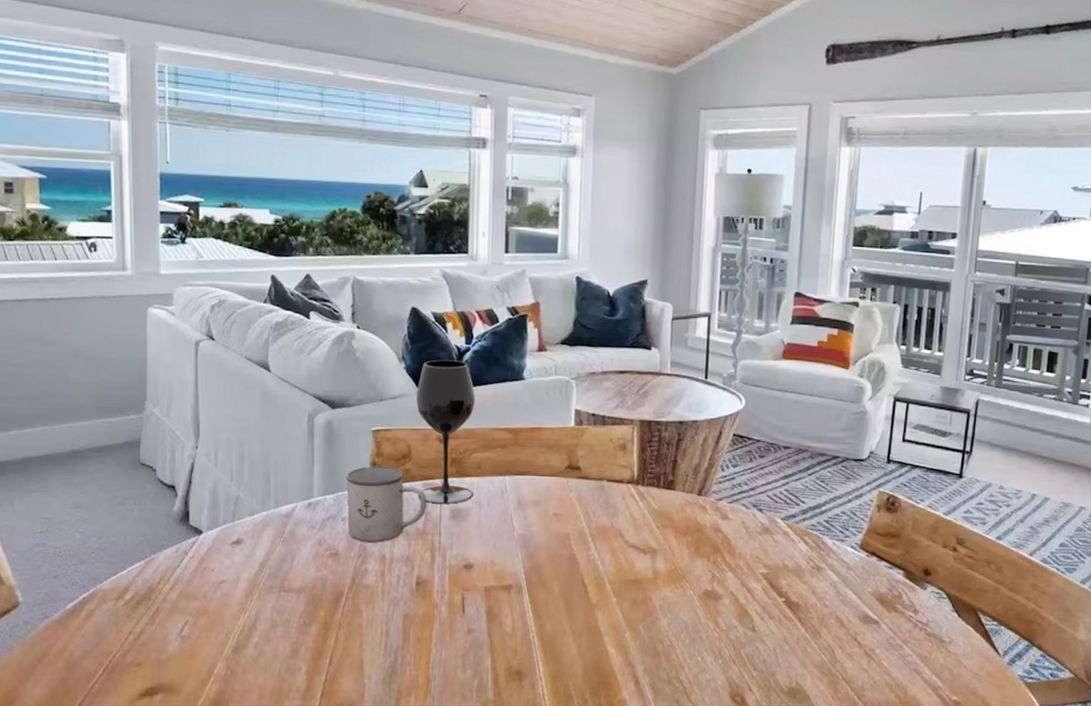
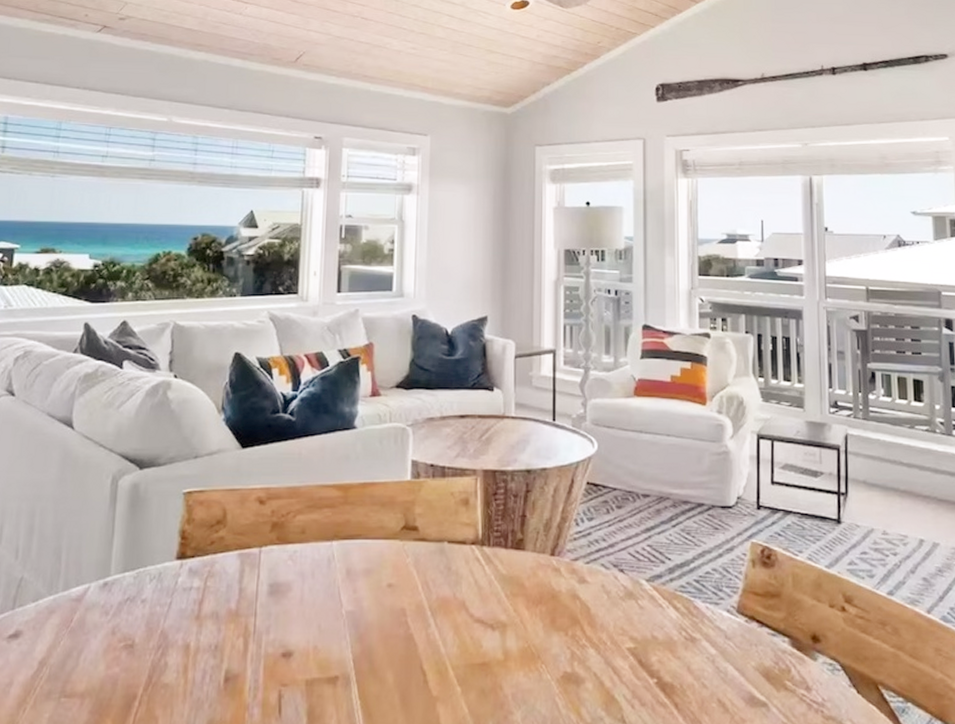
mug: present [345,466,427,543] -> none [148,535,242,629]
wineglass: present [416,359,475,504] -> none [232,409,301,577]

